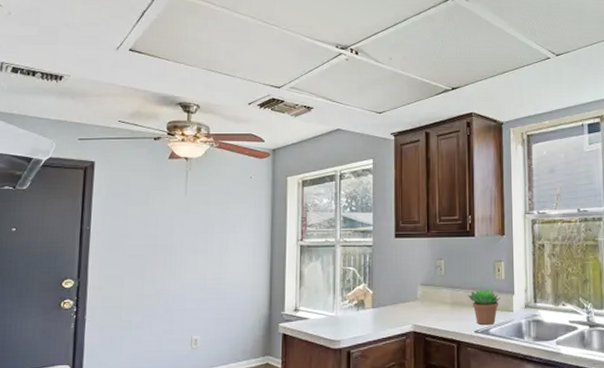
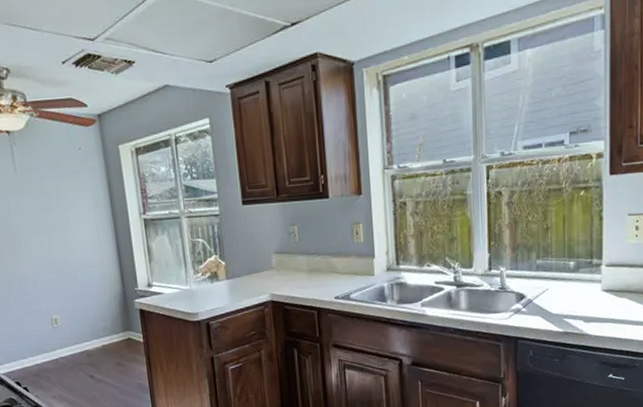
succulent plant: present [467,289,500,325] -> none [324,253,360,291]

